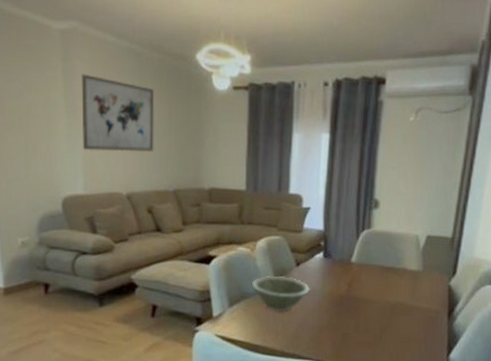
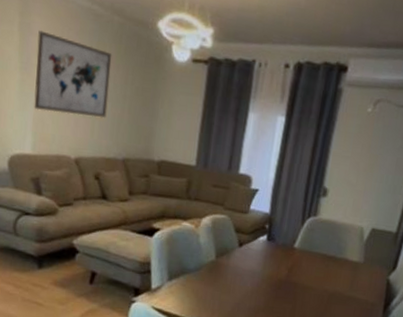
bowl: present [251,275,310,311] -> none [192,253,251,290]

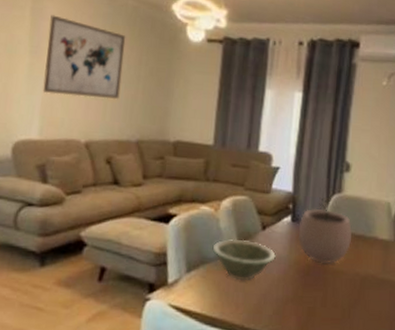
bowl: none [192,253,251,290] -> present [212,238,276,280]
plant pot: none [271,218,325,281] -> present [297,196,353,265]

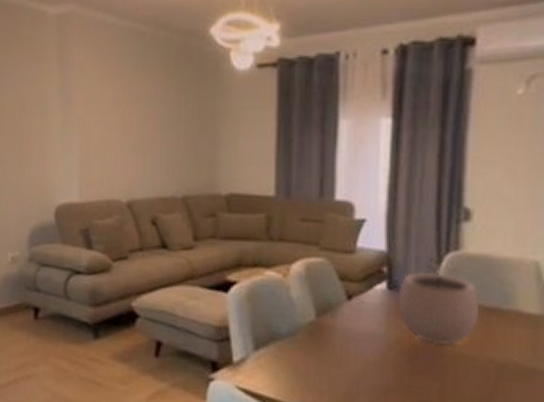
wall art: present [43,15,126,100] -> none [78,62,160,151]
bowl: present [212,238,276,280] -> none [284,310,368,362]

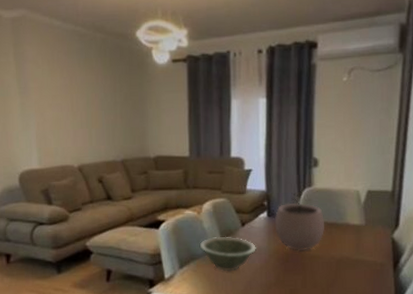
bowl: none [284,310,368,362] -> present [199,236,256,271]

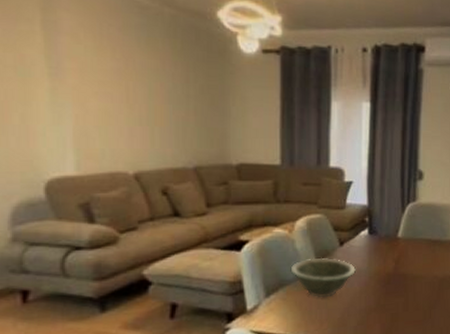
plant pot: present [274,190,326,252] -> none [376,205,429,272]

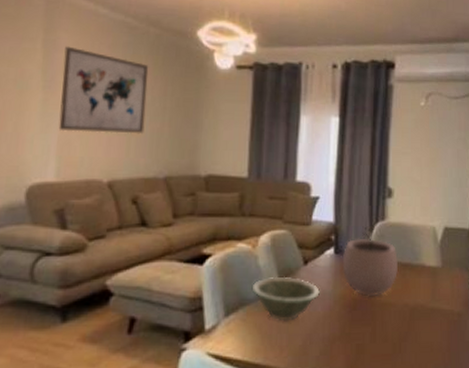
wall art: none [69,28,168,124] -> present [58,46,149,134]
plant pot: none [376,205,429,272] -> present [342,224,399,297]

